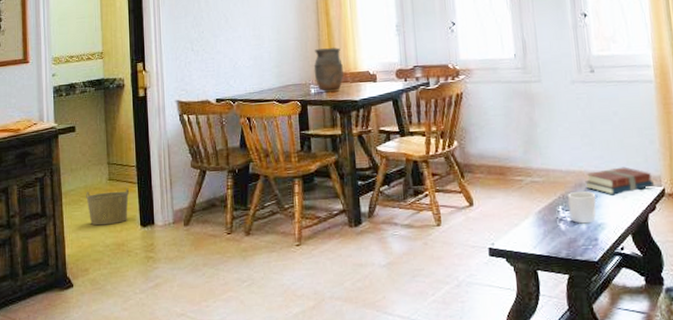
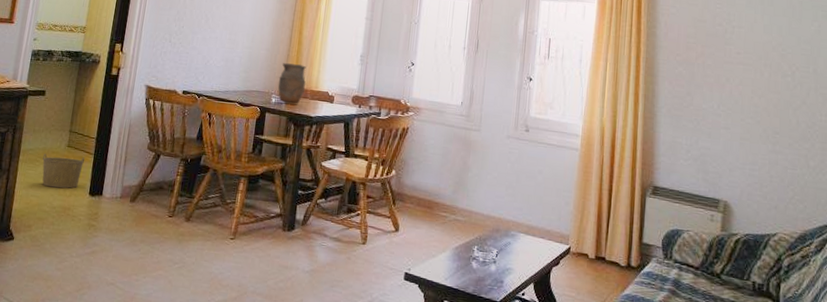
mug: present [568,190,597,224] -> none [482,235,509,267]
books: present [585,167,654,195] -> none [502,220,562,245]

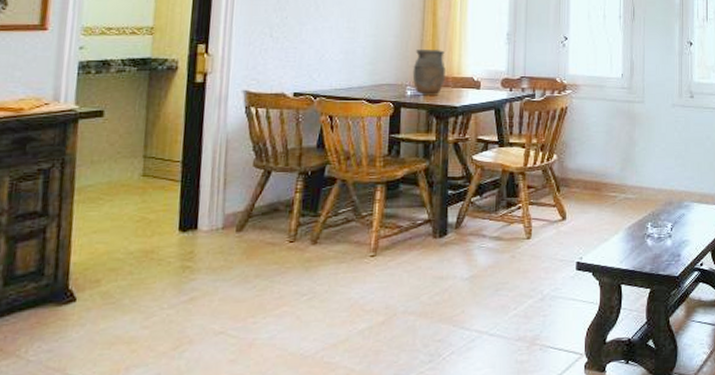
basket: present [42,154,85,189] -> none [108,186,168,229]

